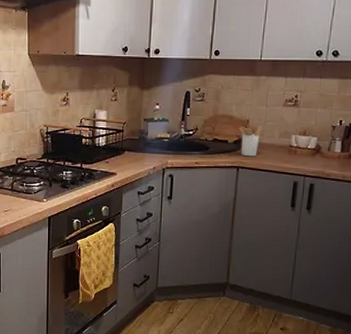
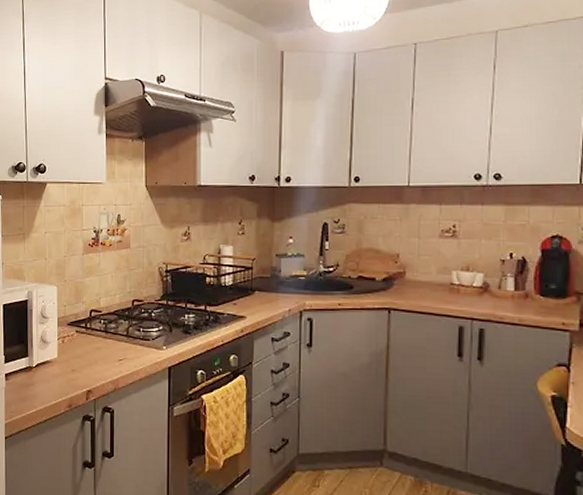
utensil holder: present [239,126,263,157] -> none [388,260,416,297]

